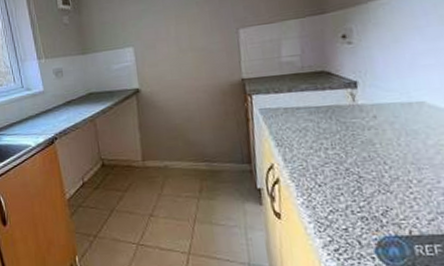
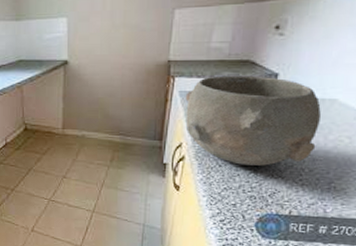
bowl: none [266,85,418,183] -> present [185,75,322,166]

